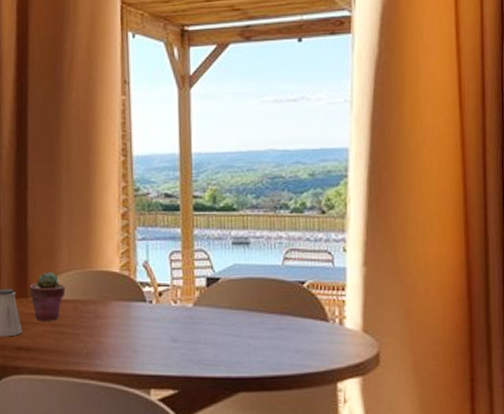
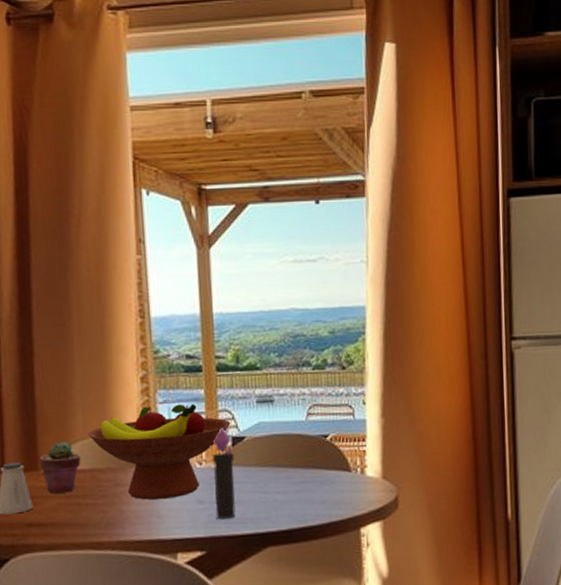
fruit bowl: none [72,241,206,334] -> present [87,403,231,500]
candle: none [184,267,209,360] -> present [209,427,236,519]

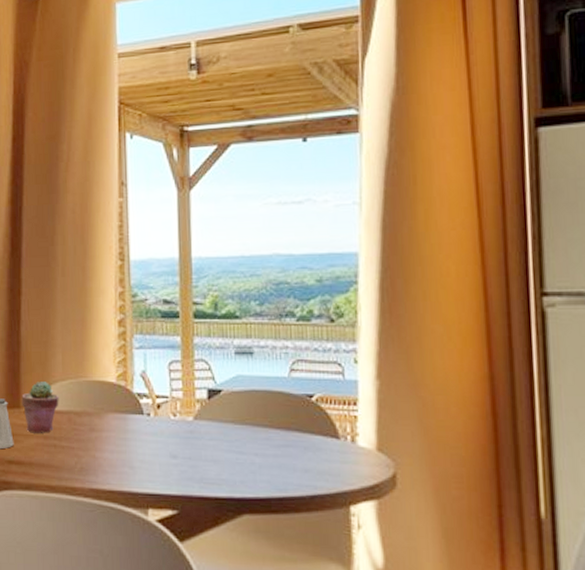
fruit bowl: present [87,403,231,500] -> none [66,350,207,449]
candle: present [209,427,236,519] -> none [184,378,210,478]

